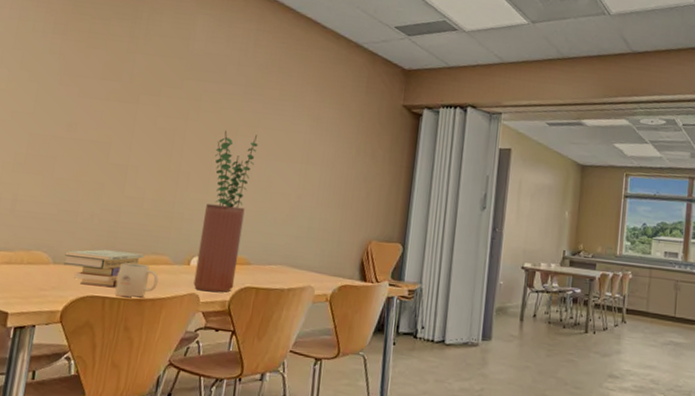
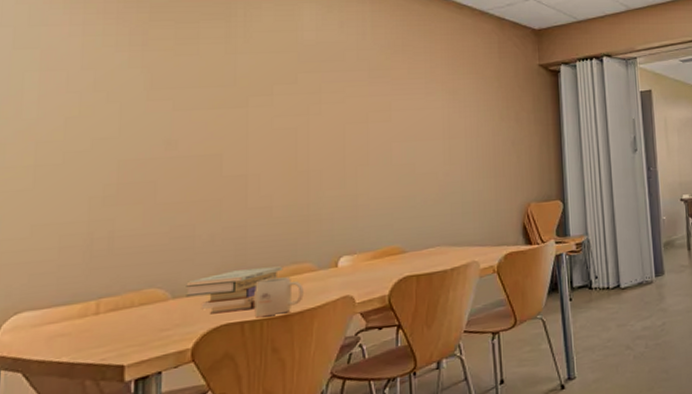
vase: present [193,130,258,293] -> none [345,118,393,292]

